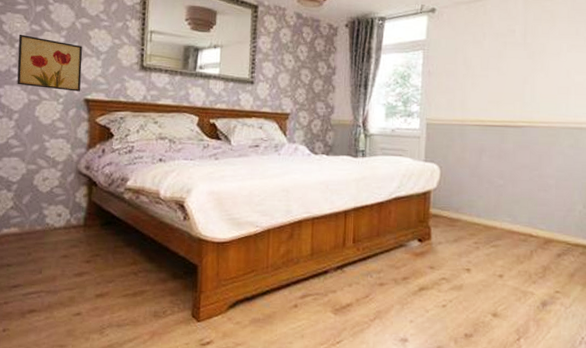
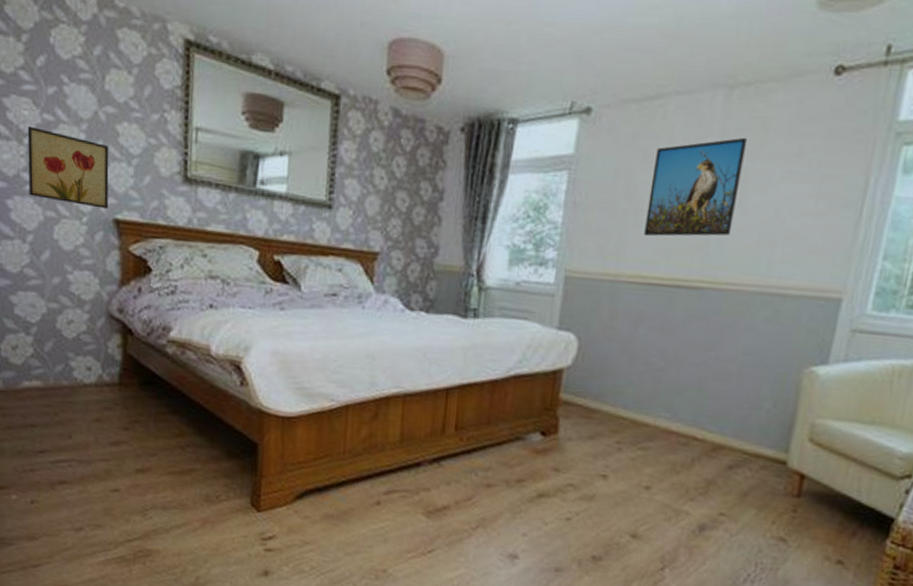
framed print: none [480,24,541,93] -> present [644,137,747,237]

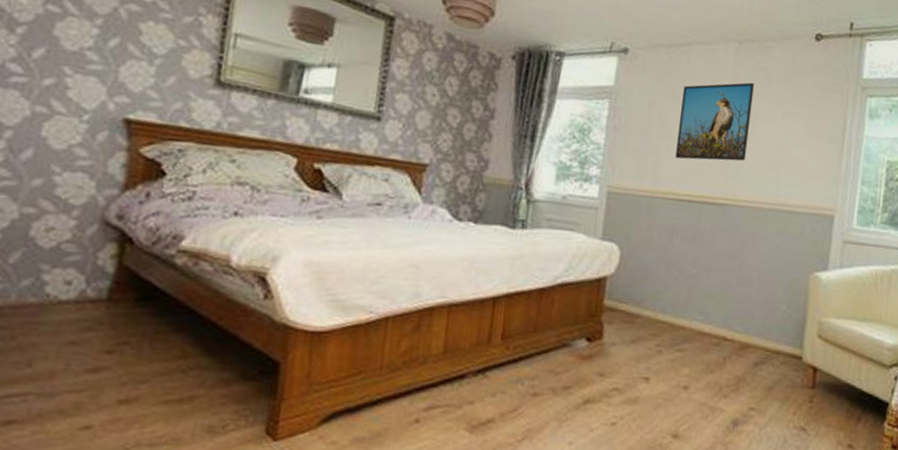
wall art: present [27,125,109,209] -> none [14,15,127,108]

